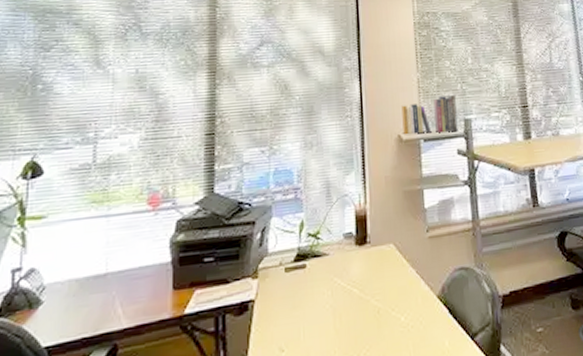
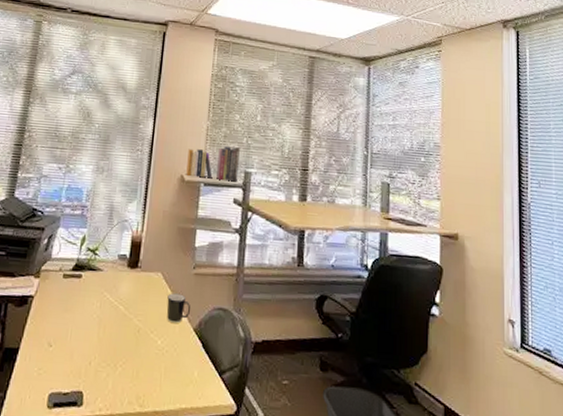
mug: none [404,261,430,296] -> present [166,293,190,324]

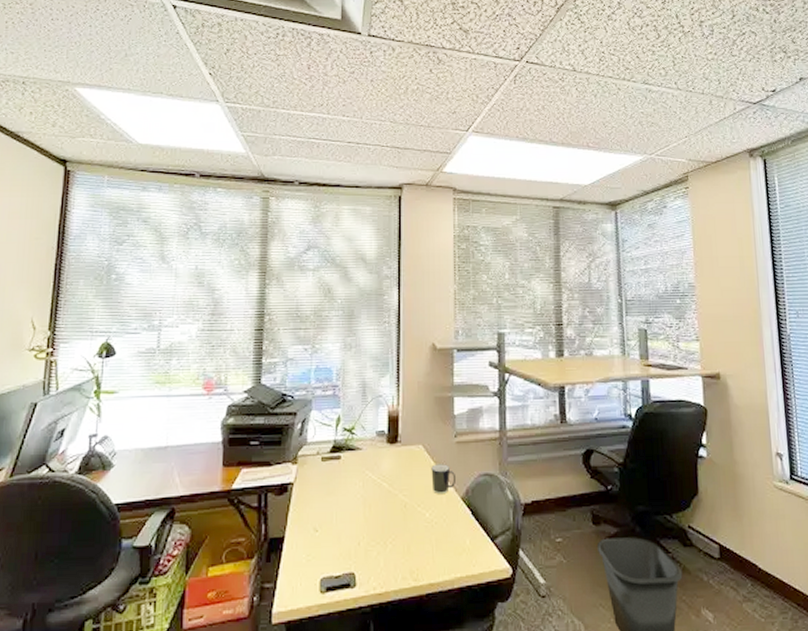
books: present [186,148,213,179] -> none [437,315,465,344]
books: present [216,146,240,182] -> none [469,309,491,345]

